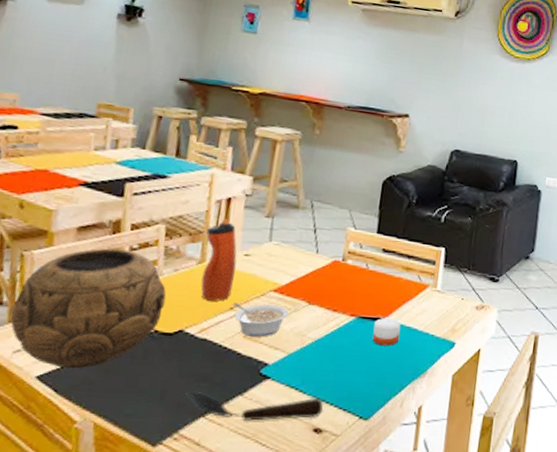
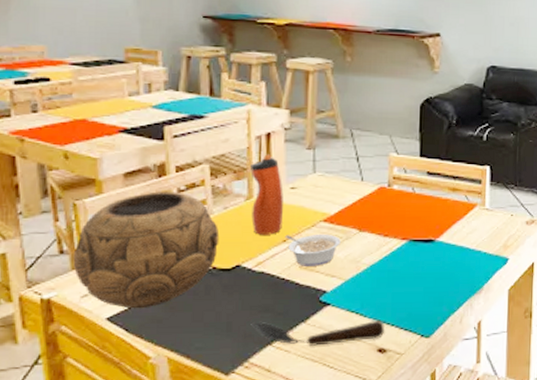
candle: present [372,317,401,346] -> none [426,238,453,266]

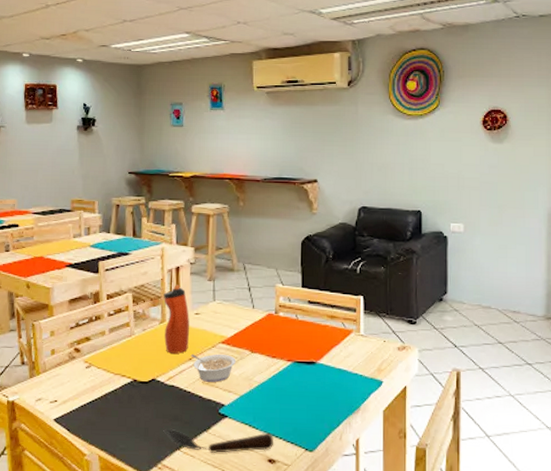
decorative bowl: present [73,192,220,309] -> none [31,315,139,413]

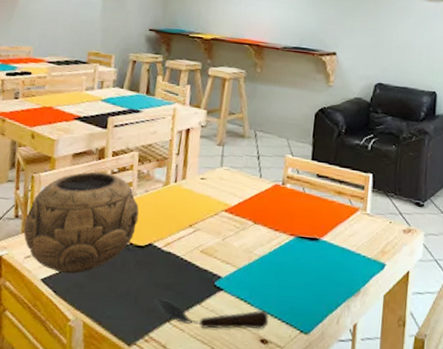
decorative bowl: none [31,315,139,413] -> present [23,172,139,274]
water bottle: present [164,285,189,354] -> none [166,147,195,219]
legume: present [190,354,236,382] -> none [191,220,238,252]

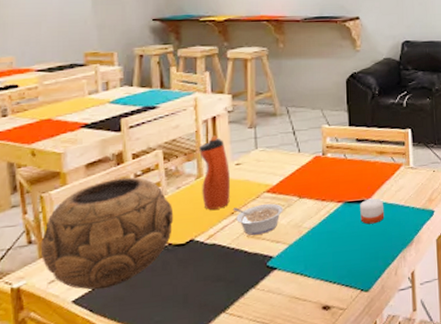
spoon: present [153,297,268,330] -> none [204,279,327,310]
water bottle: none [166,147,195,219] -> present [199,135,230,210]
legume: none [191,220,238,252] -> present [232,204,283,235]
candle: none [310,238,335,265] -> present [360,198,385,224]

